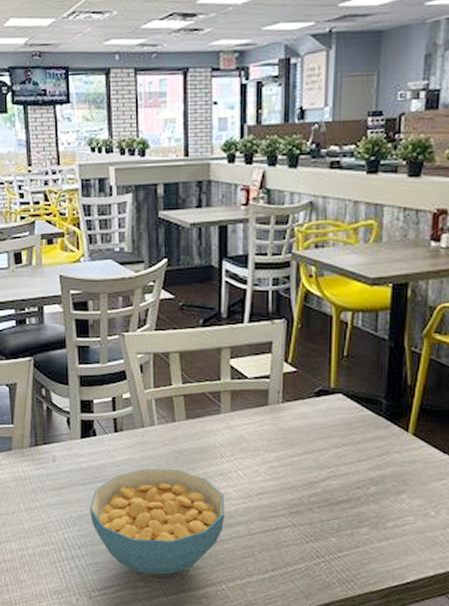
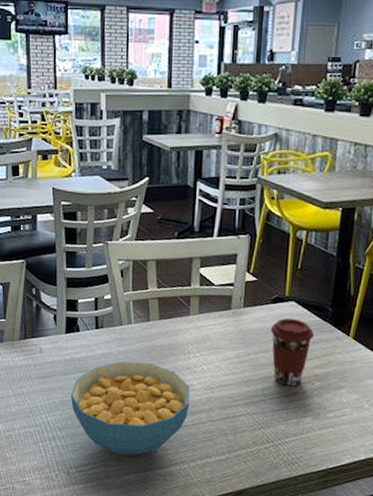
coffee cup: none [315,414,366,492] -> present [270,318,314,386]

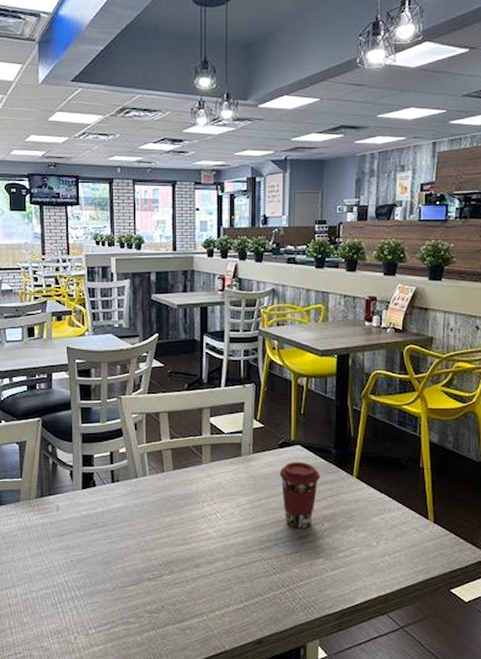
cereal bowl: present [70,361,190,455] -> none [88,514,206,610]

